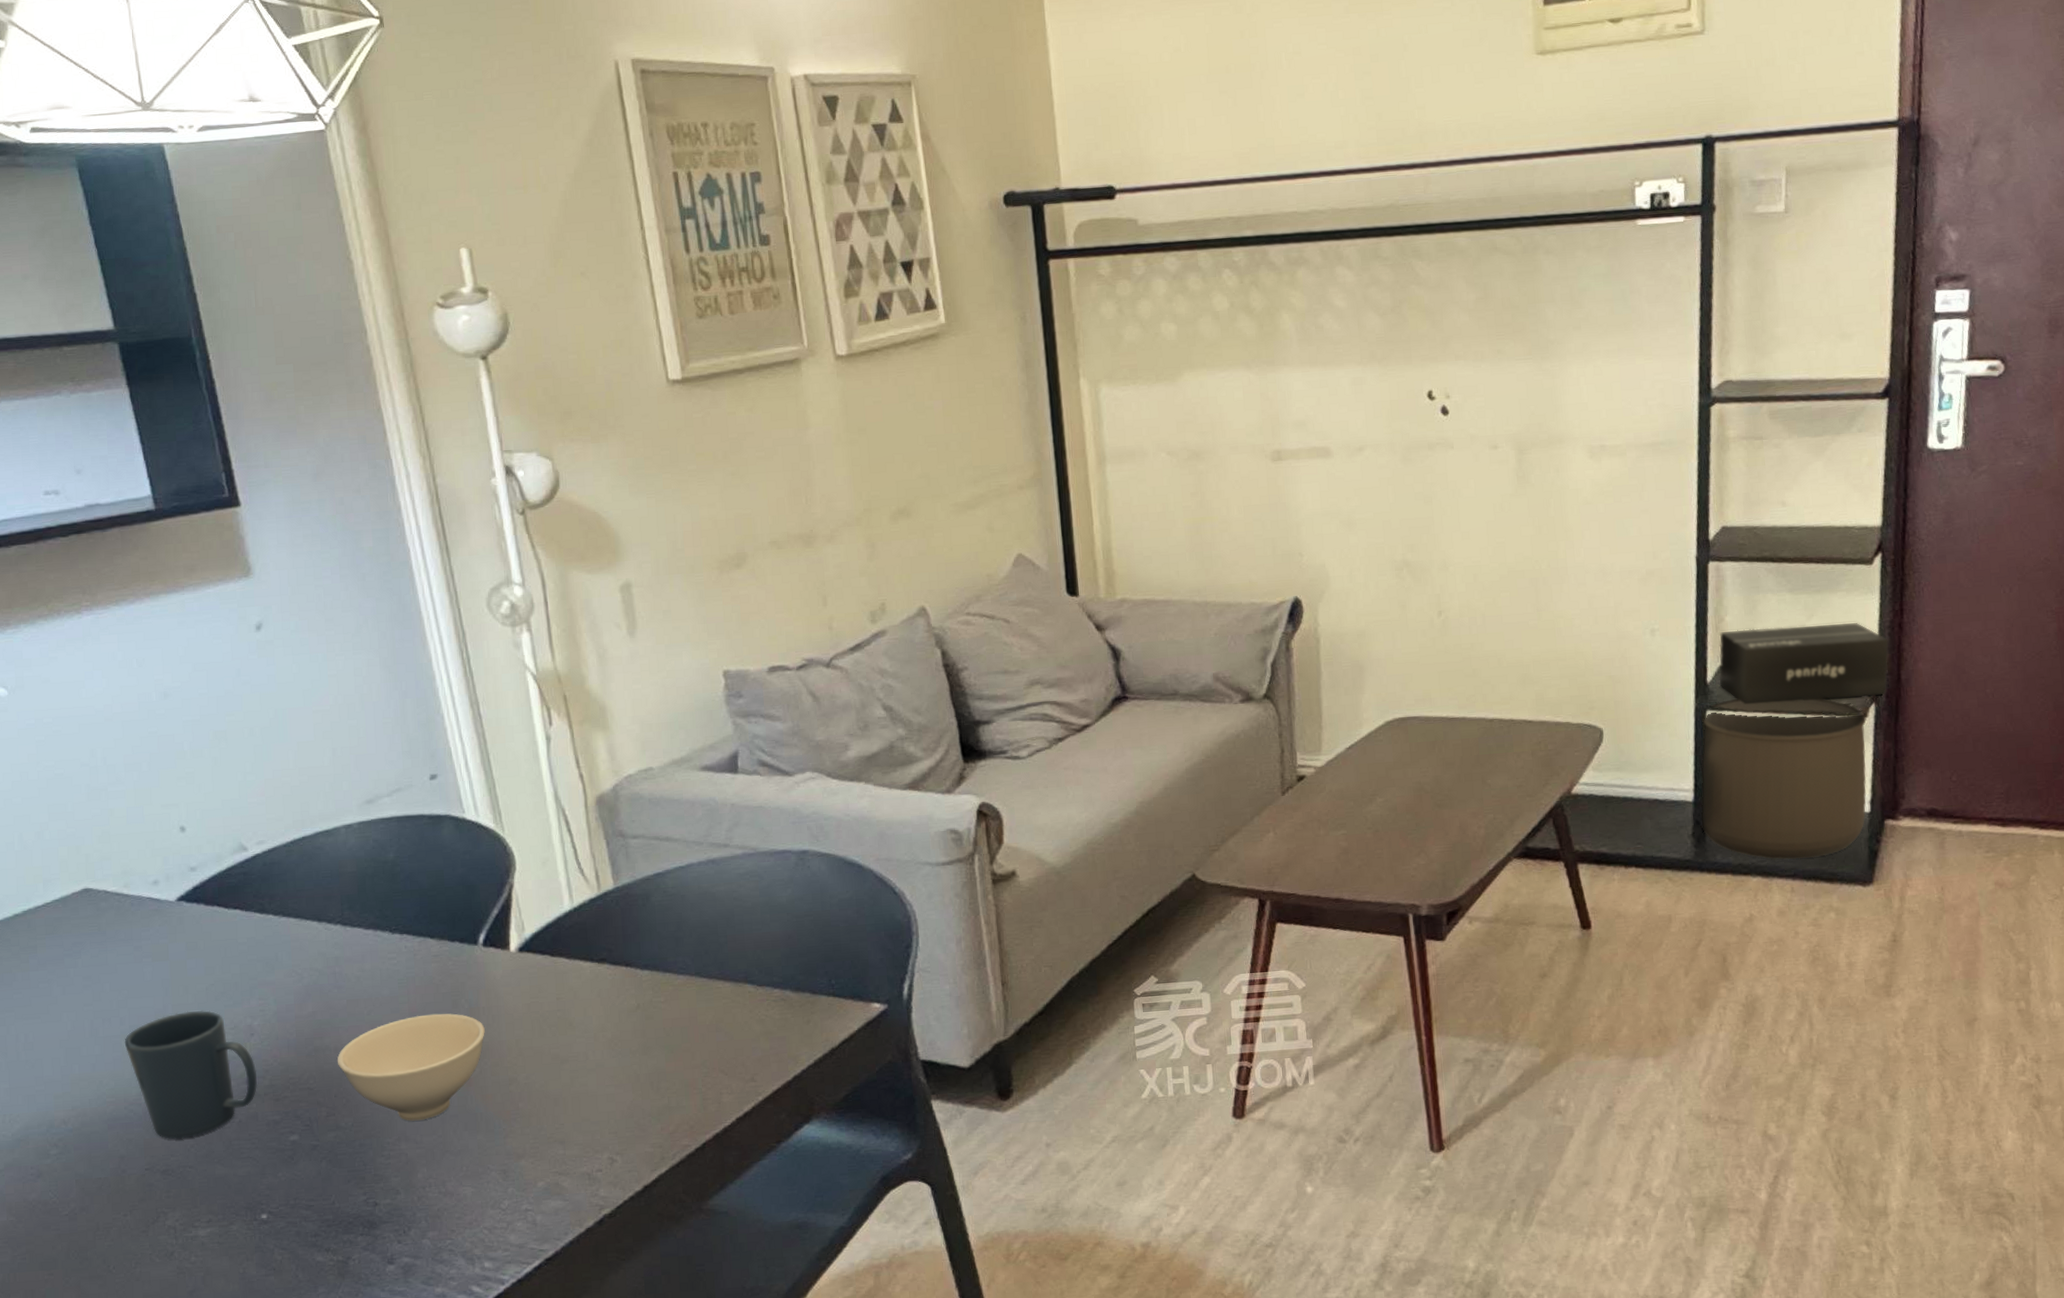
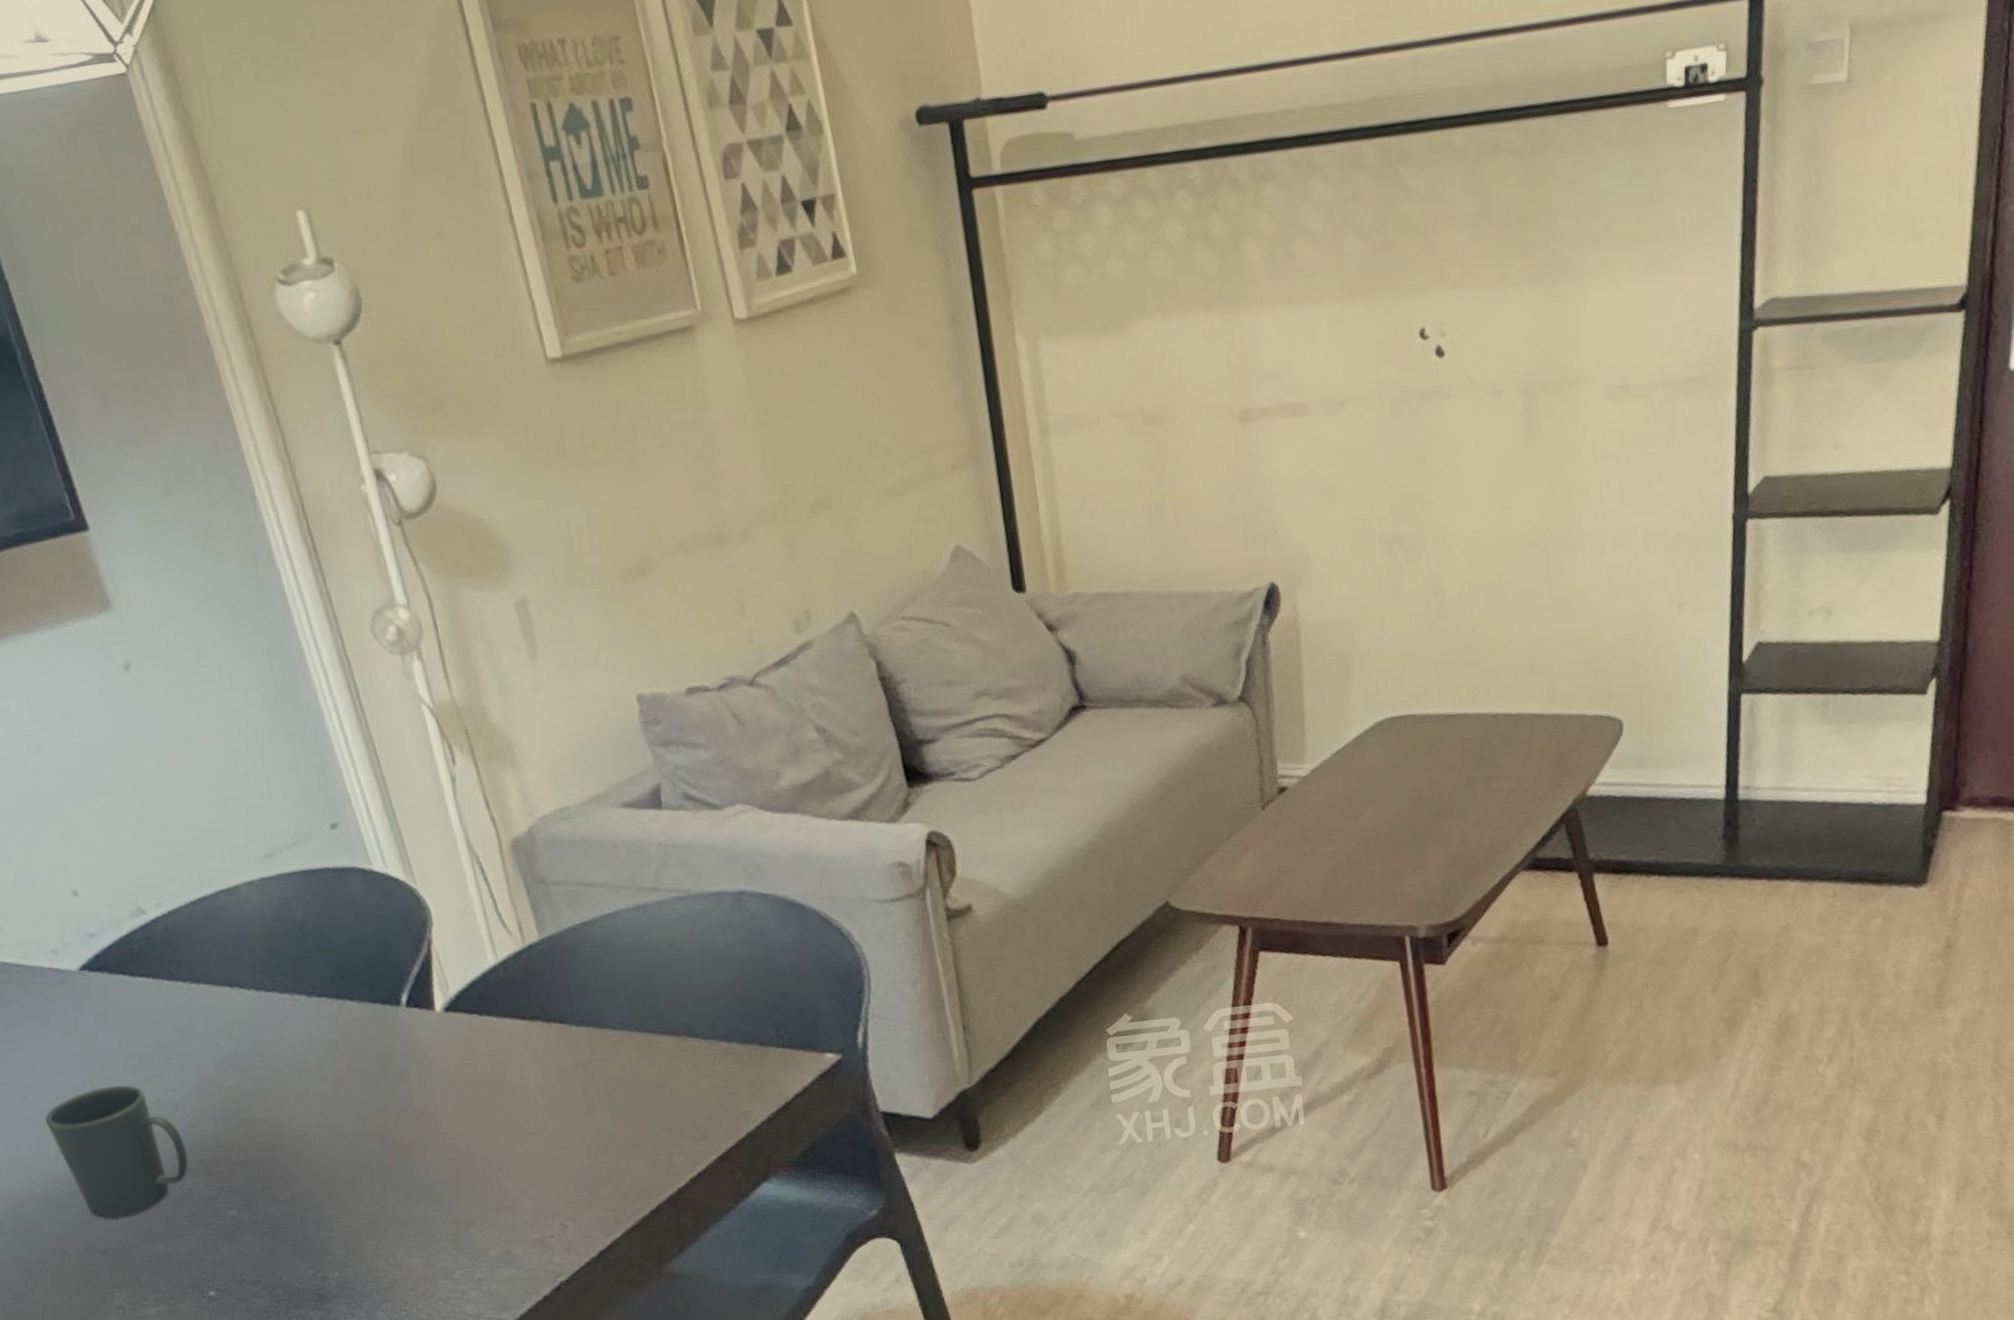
bowl: present [337,1013,485,1121] -> none [267,1079,419,1193]
basket: present [1700,698,1867,860] -> none [1732,675,1926,861]
box: present [1719,623,1889,705] -> none [1756,584,1955,686]

